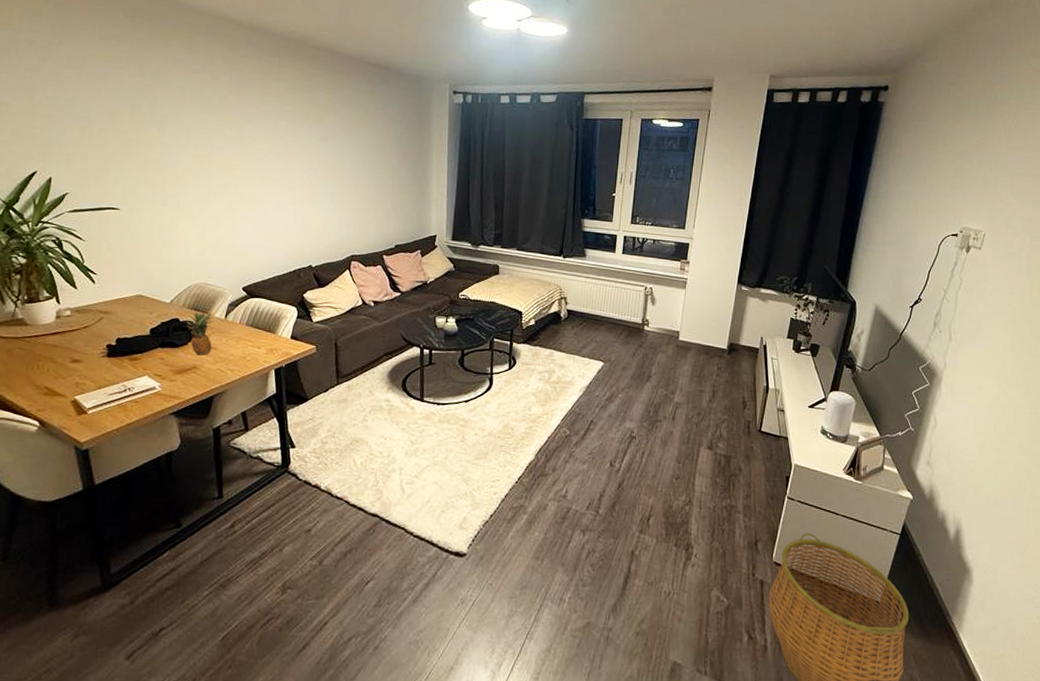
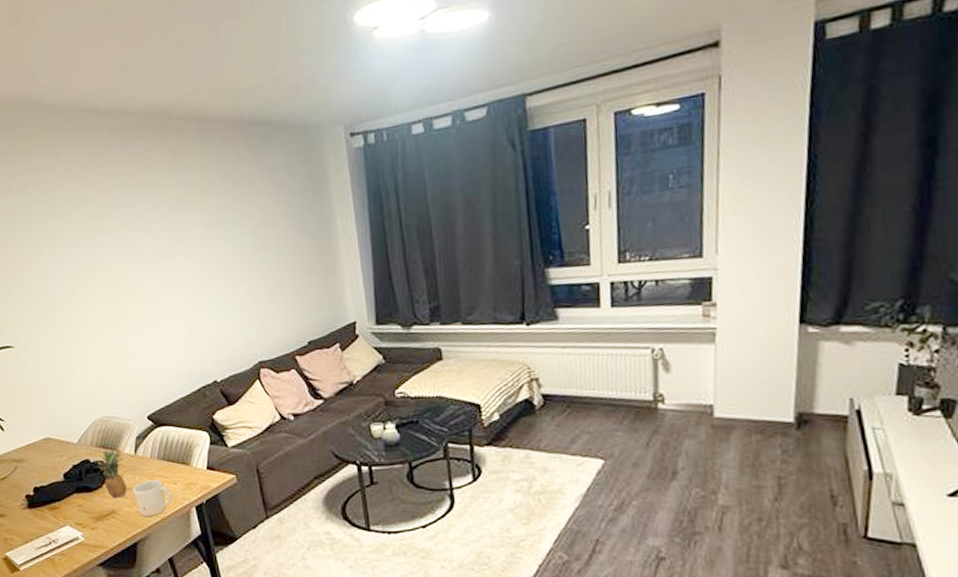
mug: none [217,343,254,375] -> present [133,480,172,518]

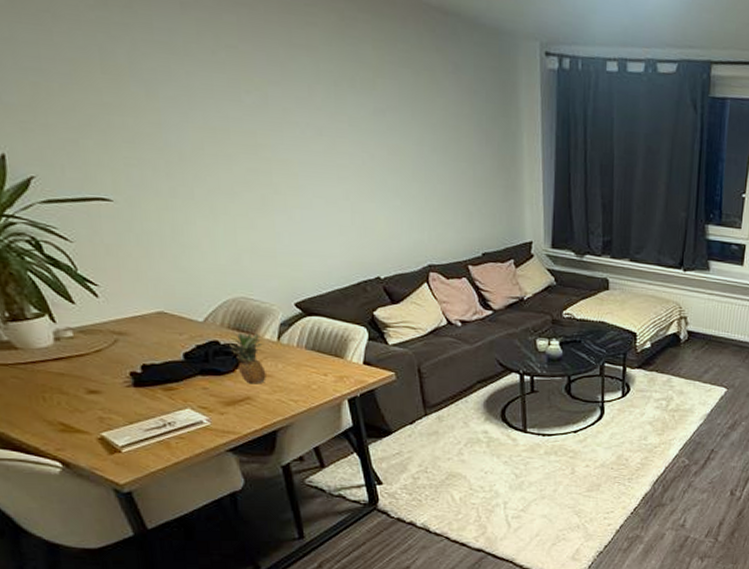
mug: present [133,480,172,518] -> none [274,369,321,406]

